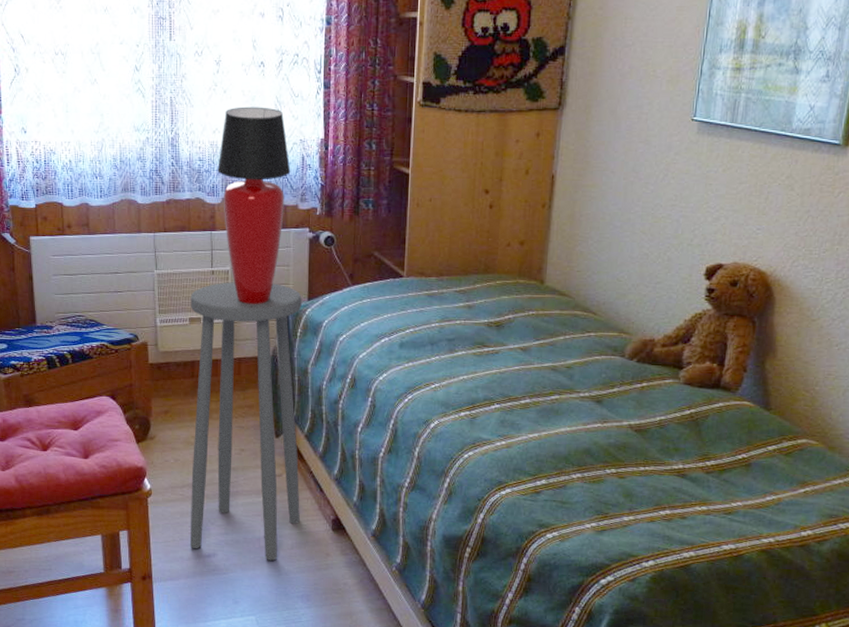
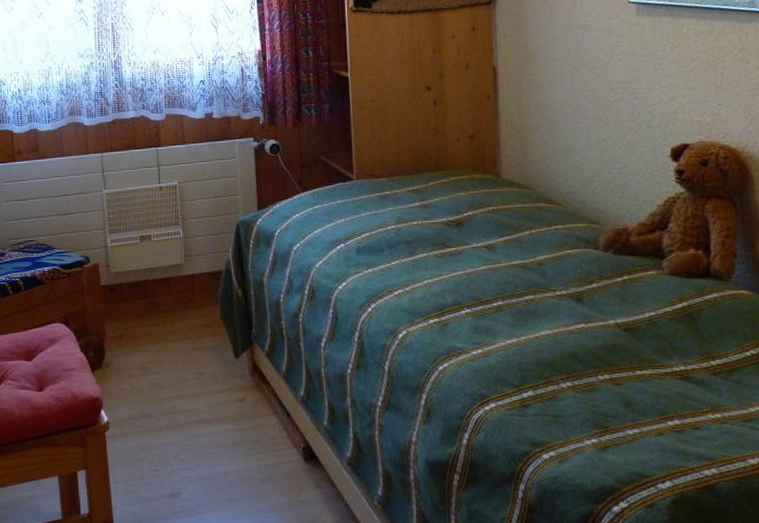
stool: present [190,282,302,561] -> none [139,195,268,498]
table lamp: present [217,106,291,304] -> none [160,25,231,218]

